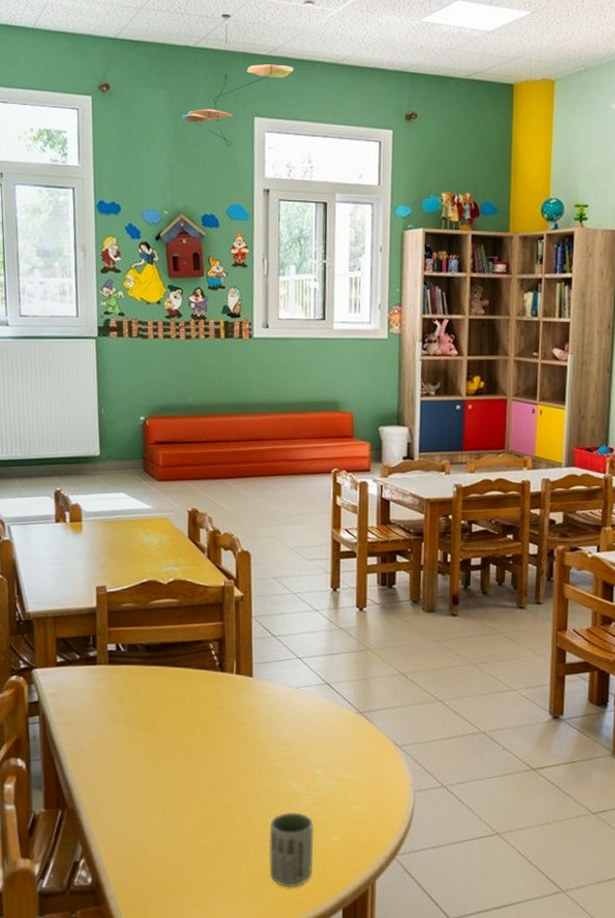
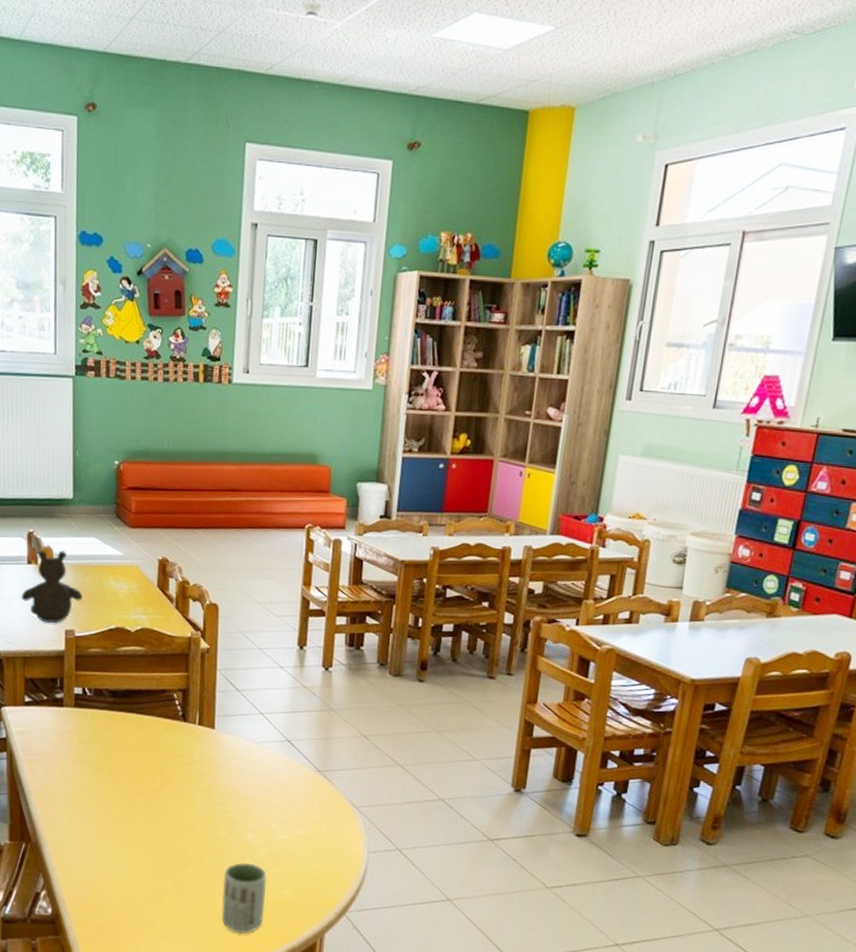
teddy bear: none [50,507,113,581] -> present [21,550,83,623]
ceiling mobile: present [182,14,294,148] -> none [170,26,291,176]

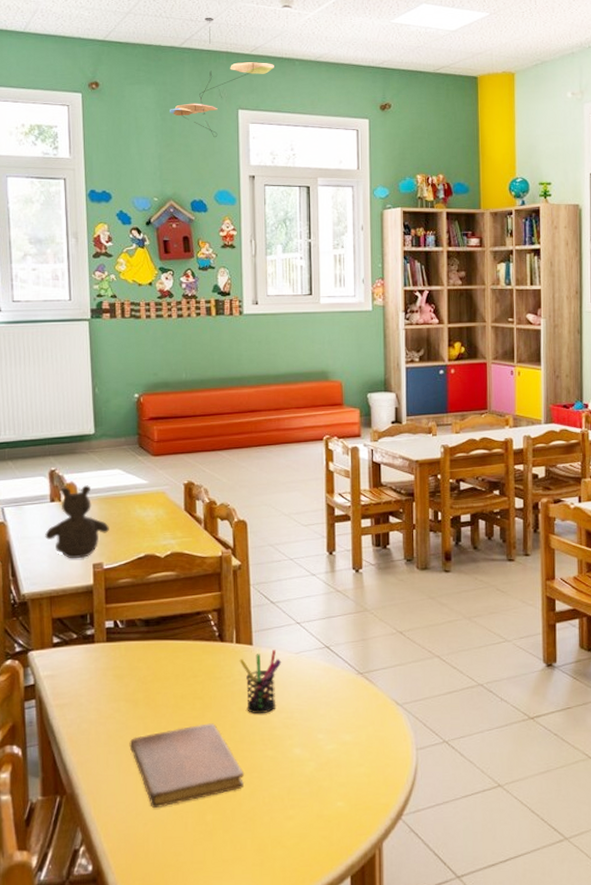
notebook: none [90,797,197,868] -> present [129,723,245,808]
ceiling mobile: none [170,26,291,176] -> present [170,18,274,138]
pen holder: none [200,736,242,797] -> present [239,650,282,714]
cup: present [221,862,267,934] -> none [274,779,320,858]

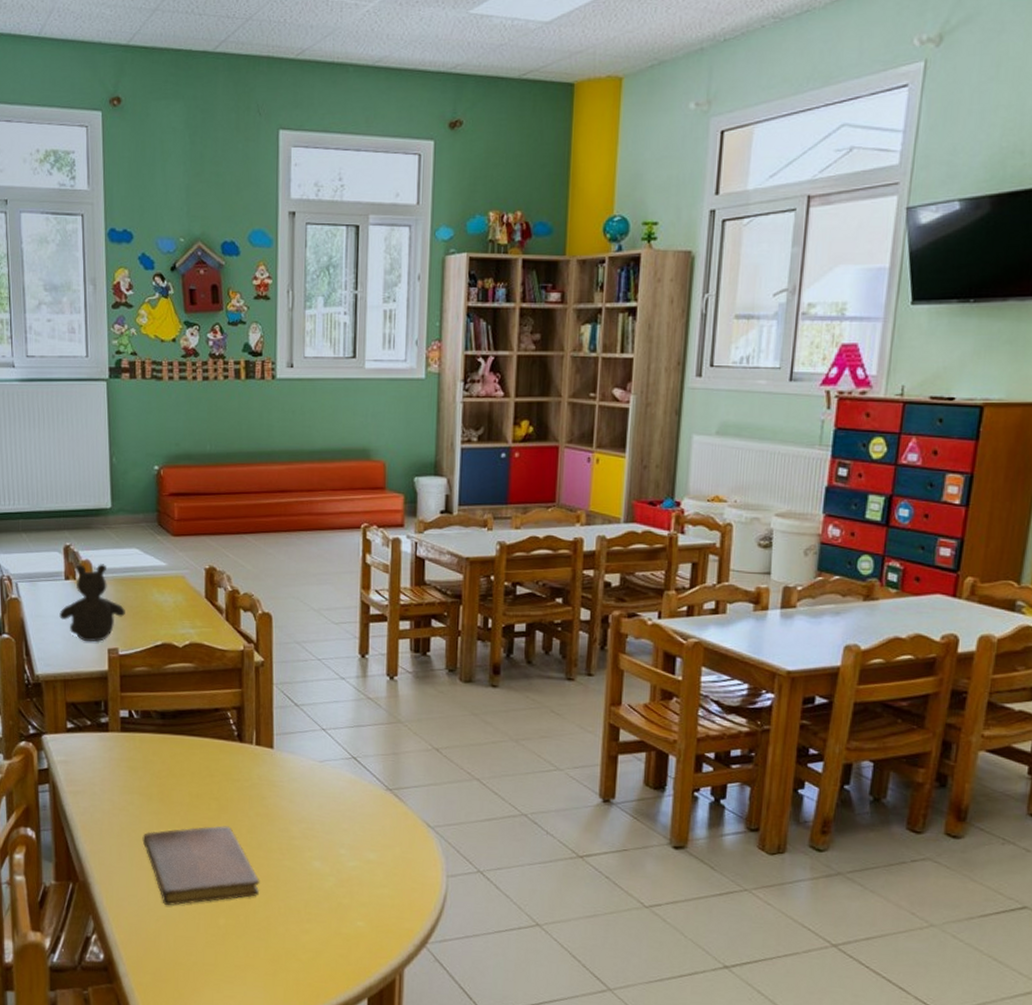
ceiling mobile: present [170,18,274,138] -> none [200,13,323,165]
pen holder: present [239,650,282,714] -> none [258,755,304,822]

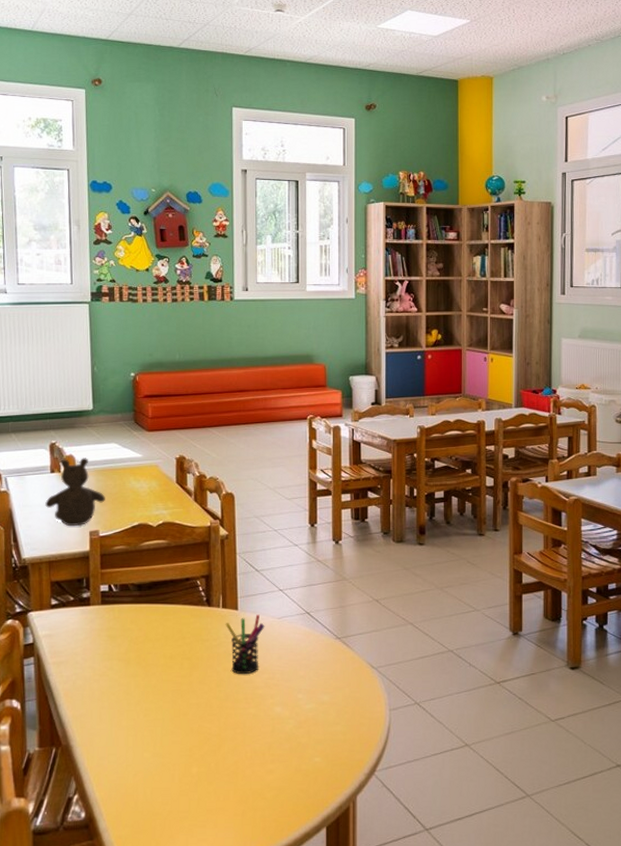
notebook: present [142,825,260,906] -> none [121,682,229,760]
pen holder: none [258,755,304,822] -> present [225,614,265,675]

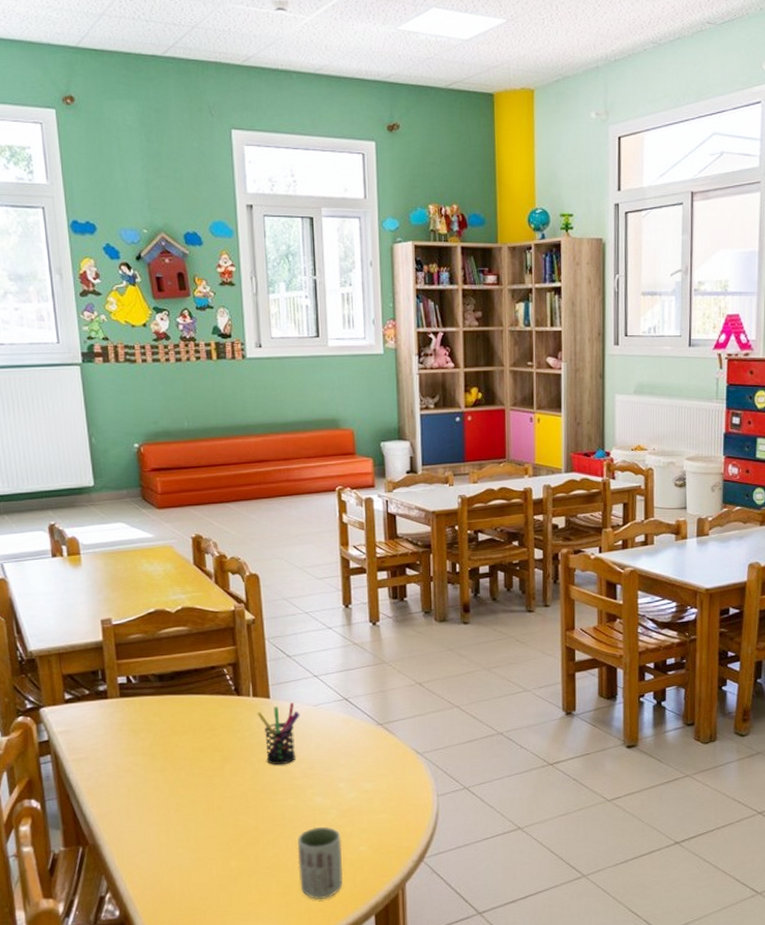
teddy bear: present [45,458,105,527] -> none [49,539,116,615]
cup: none [255,736,298,809] -> present [297,826,343,899]

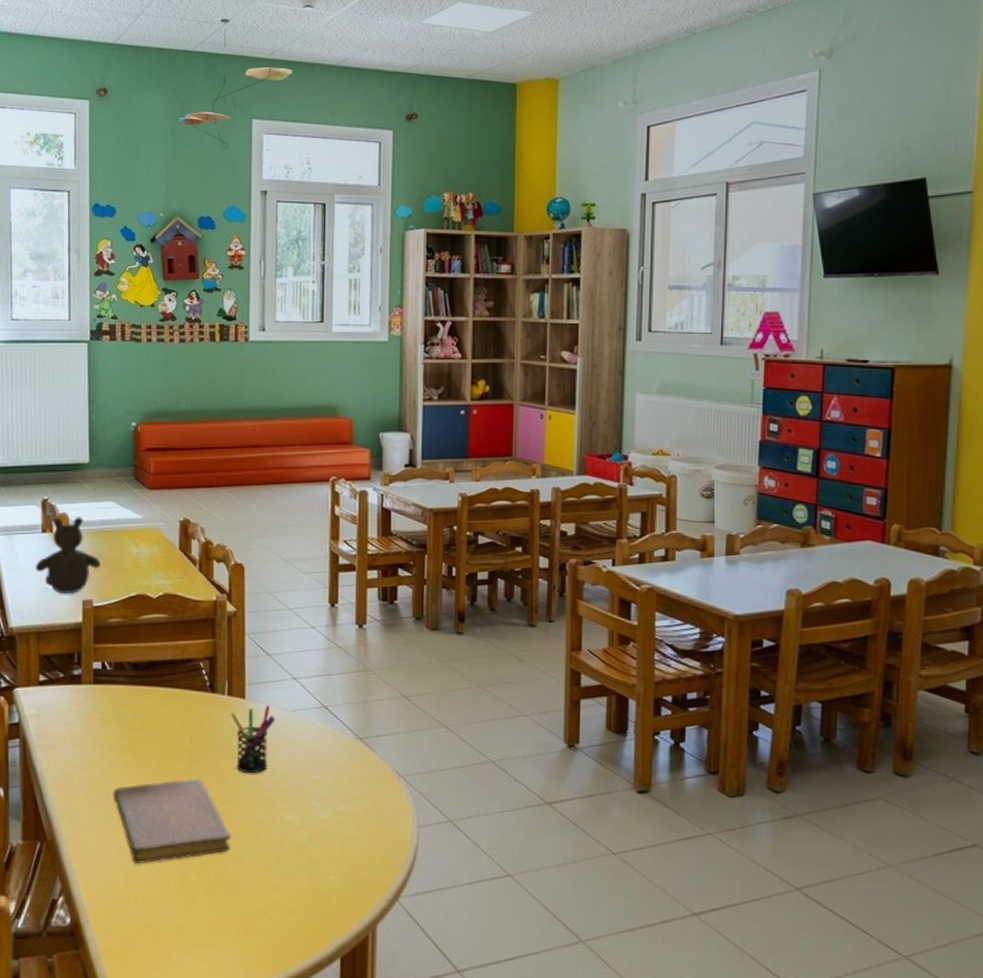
teddy bear: none [49,539,116,615] -> present [35,517,101,594]
notebook: none [149,775,267,856] -> present [112,778,232,864]
ceiling mobile: none [155,22,269,162] -> present [180,19,292,150]
cup: present [297,826,343,899] -> none [261,847,310,932]

